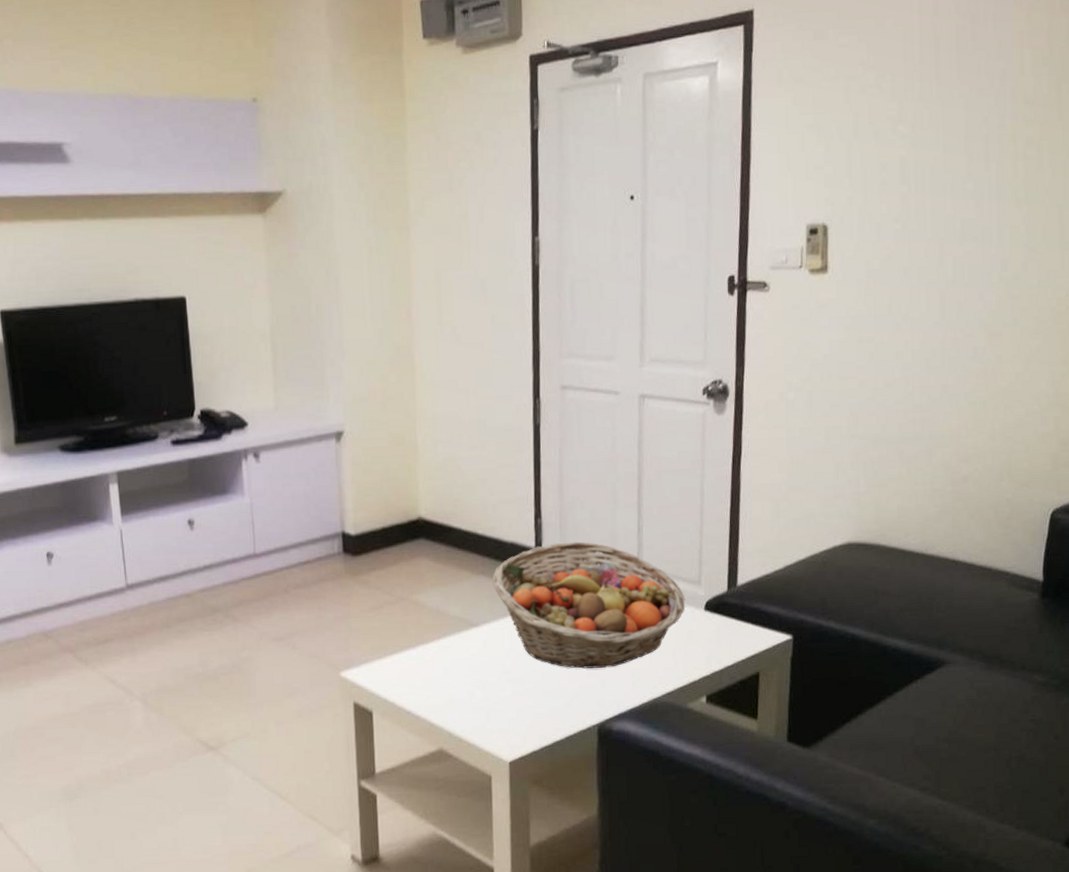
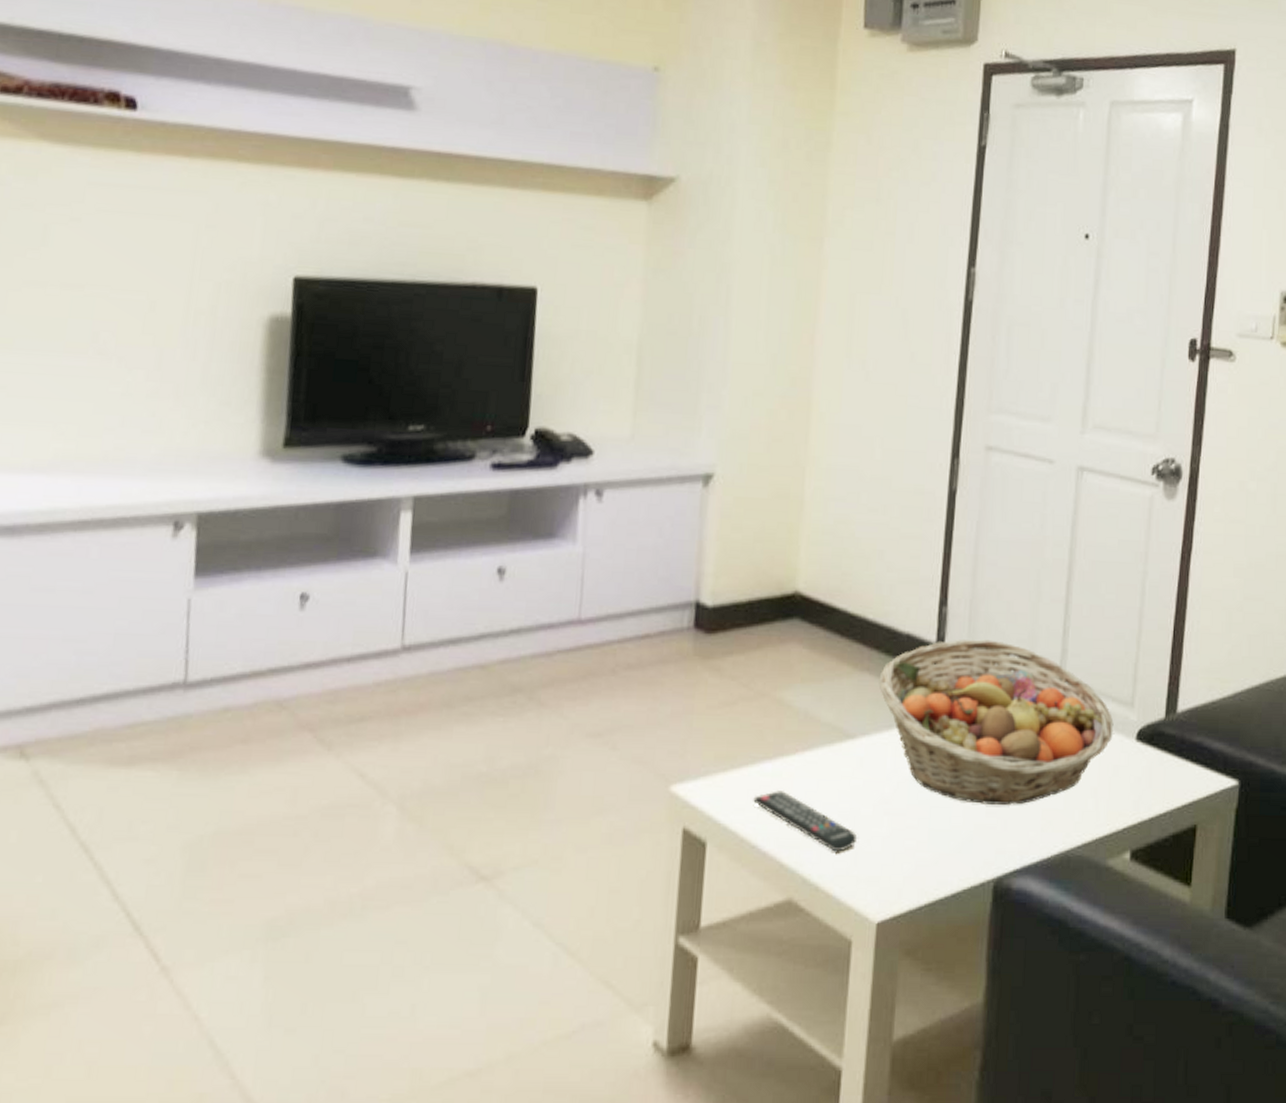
remote control: none [404,670,488,712] -> present [753,791,858,852]

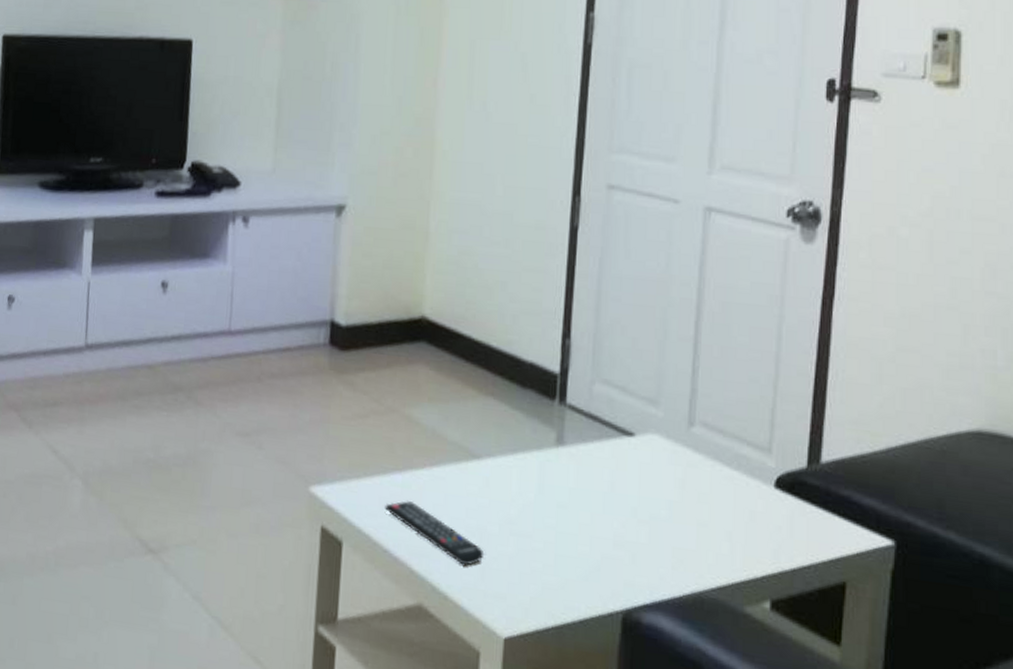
fruit basket: present [878,639,1114,805] -> none [503,372,749,540]

